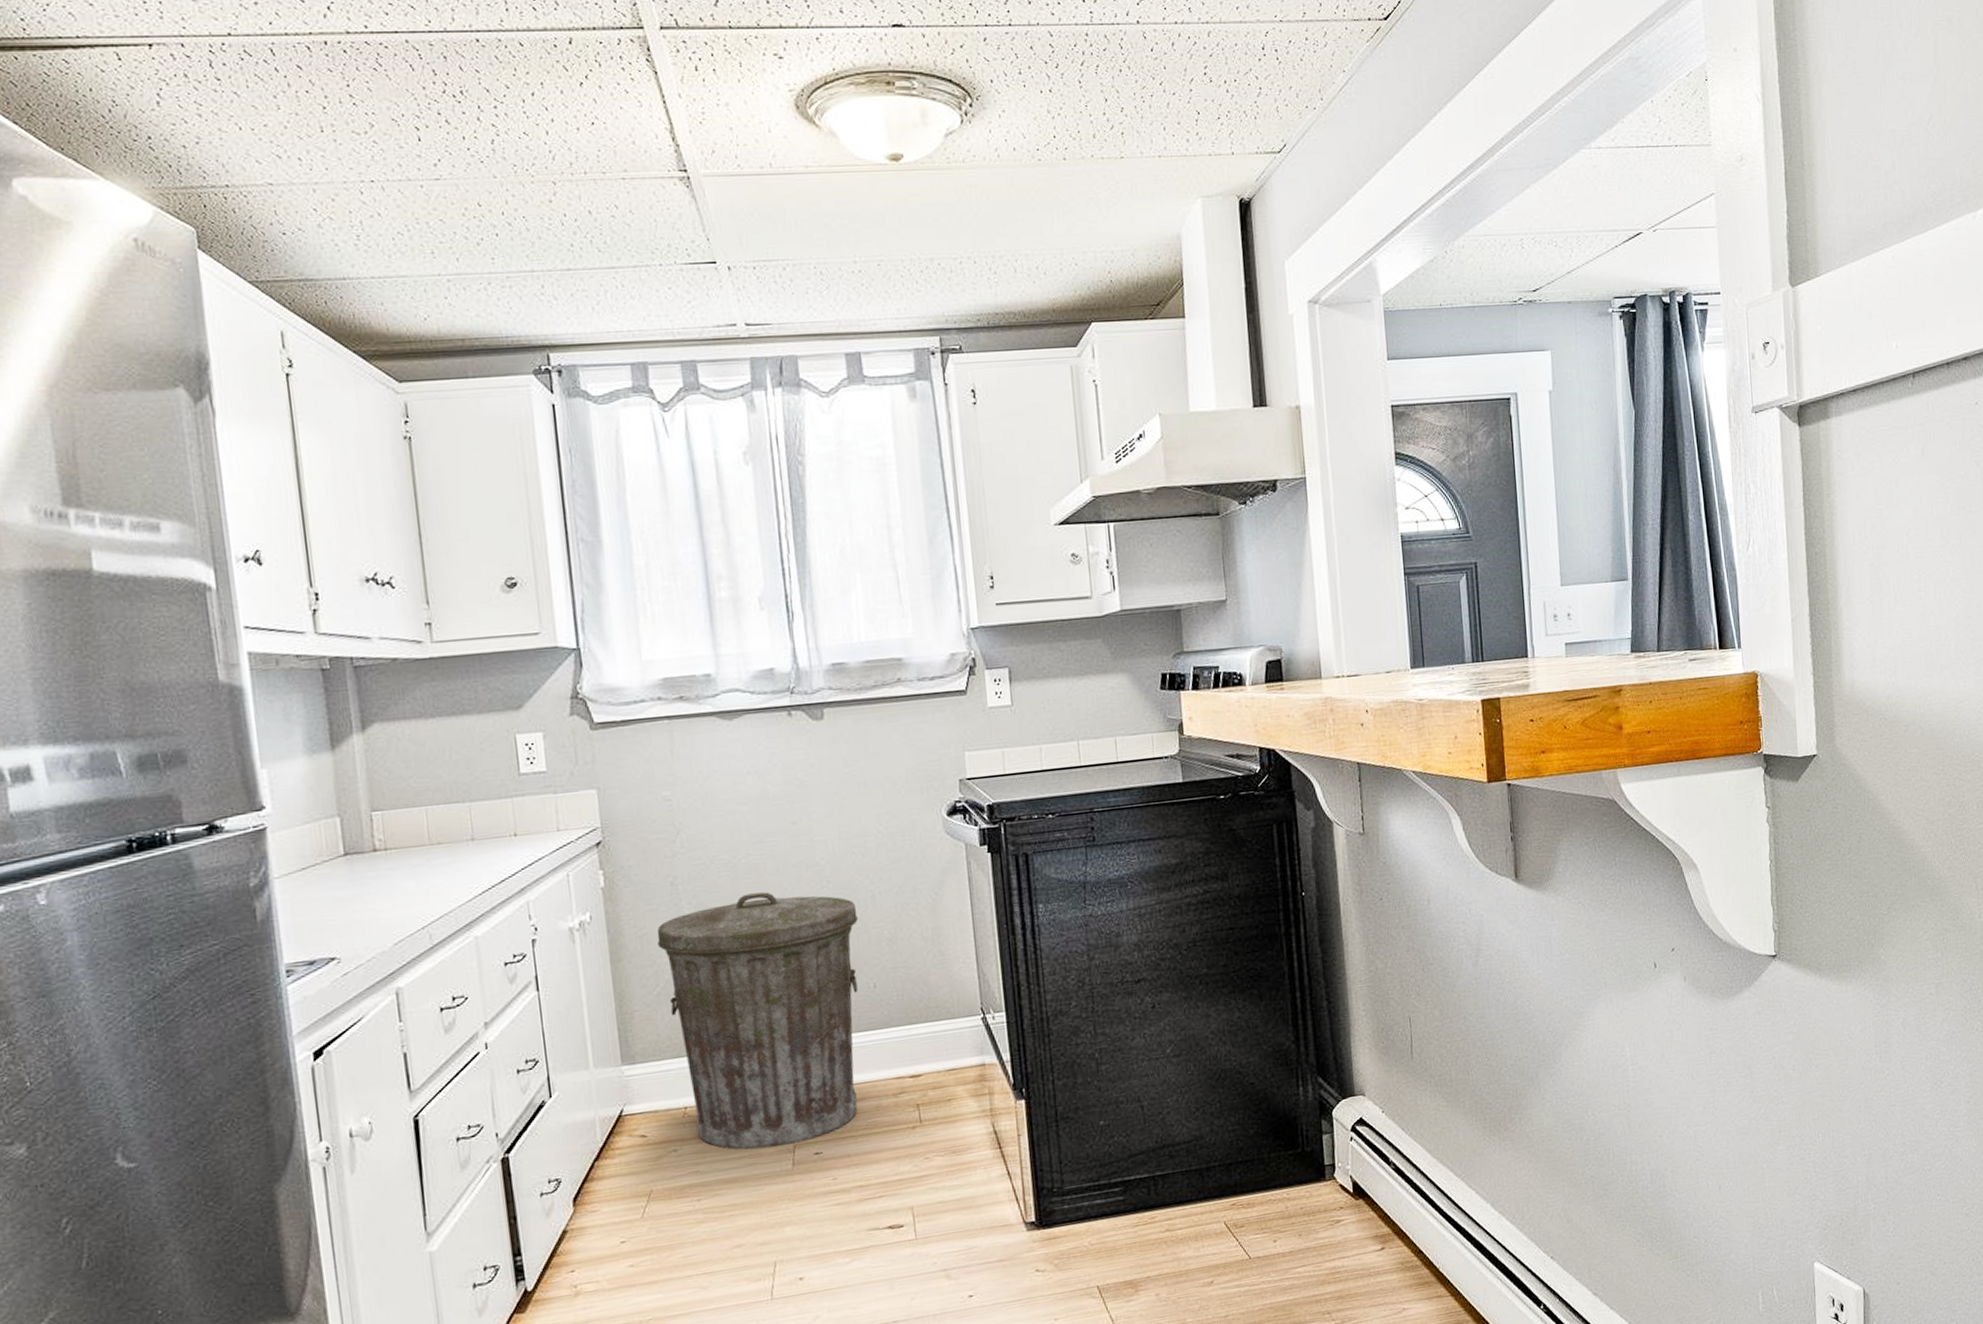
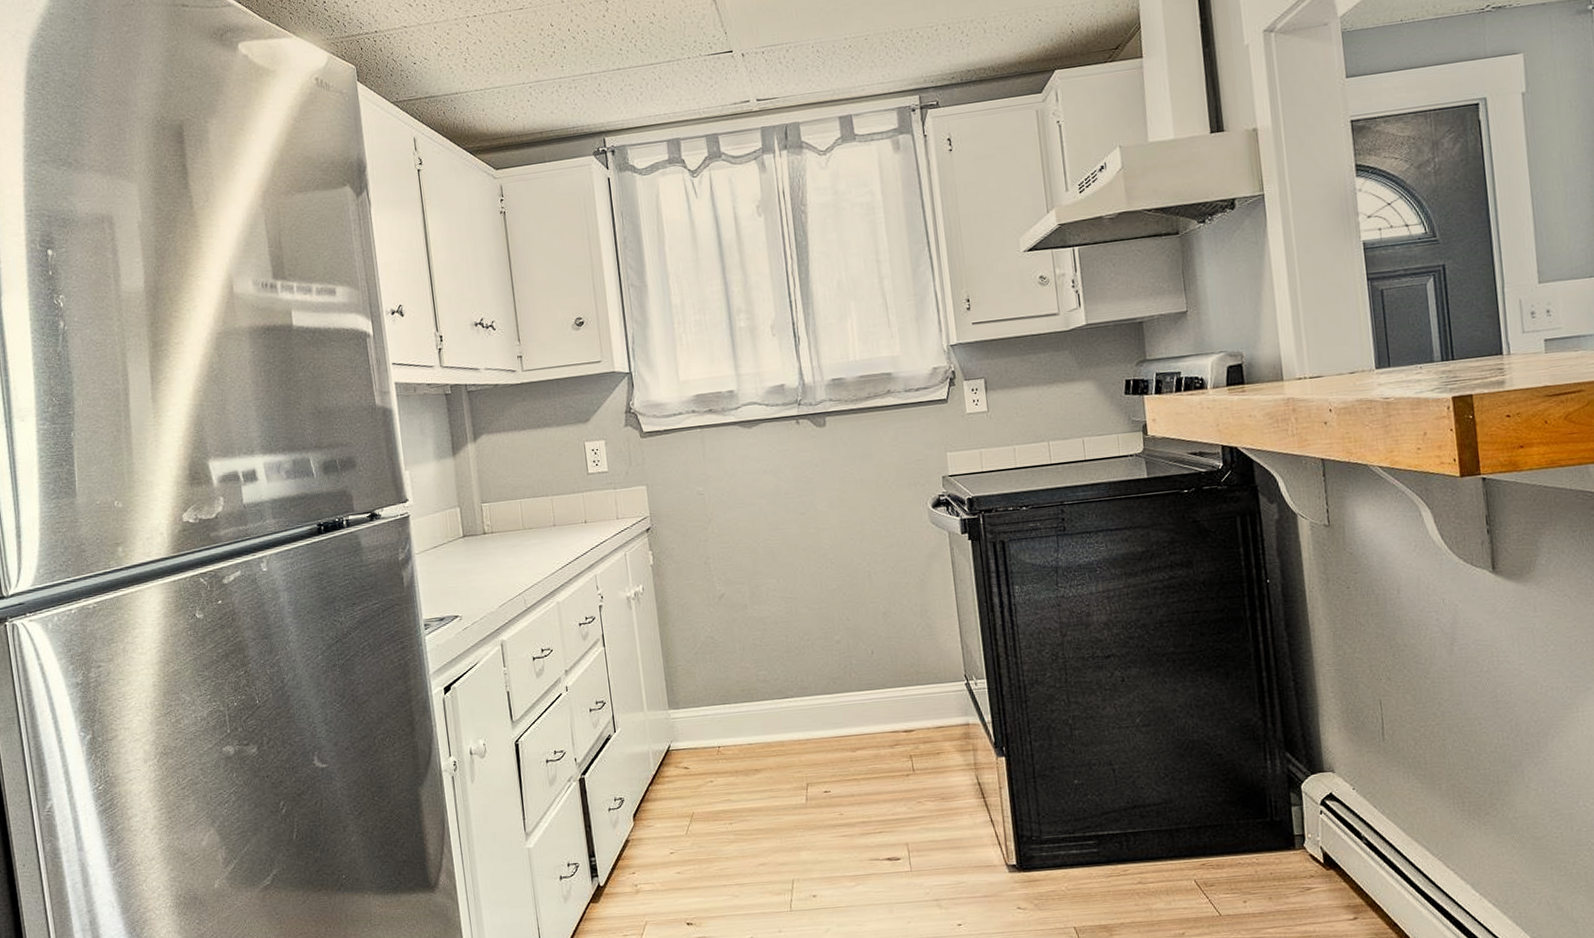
trash can: present [657,892,858,1150] -> none [694,571,860,785]

